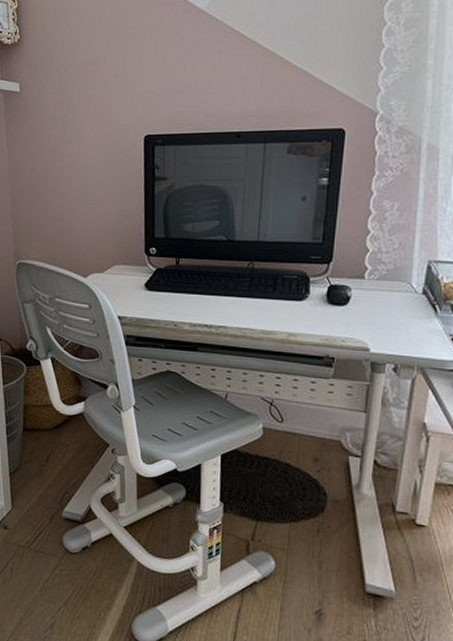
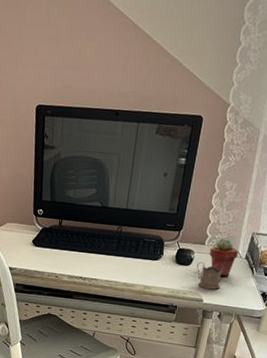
tea glass holder: none [356,300,392,334] -> present [197,262,222,289]
potted succulent: none [371,270,412,317] -> present [209,238,239,276]

